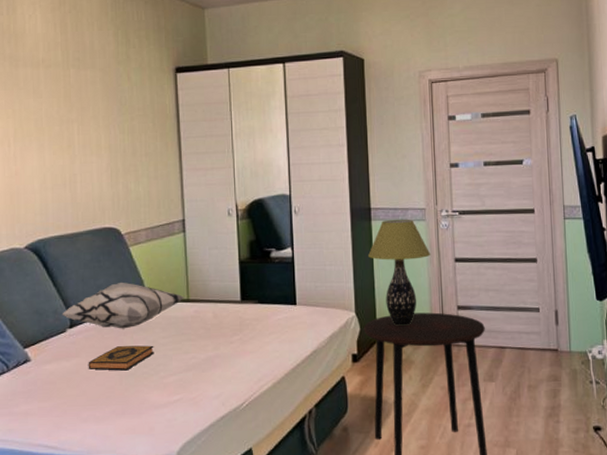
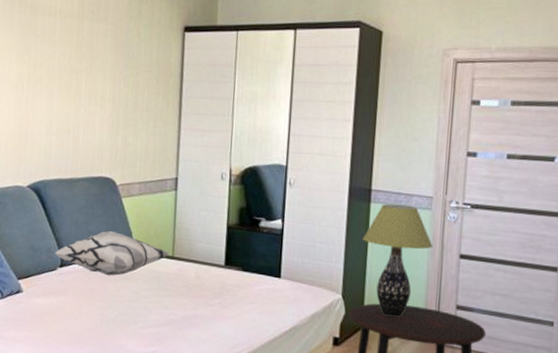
hardback book: present [88,345,154,371] -> none [73,291,136,316]

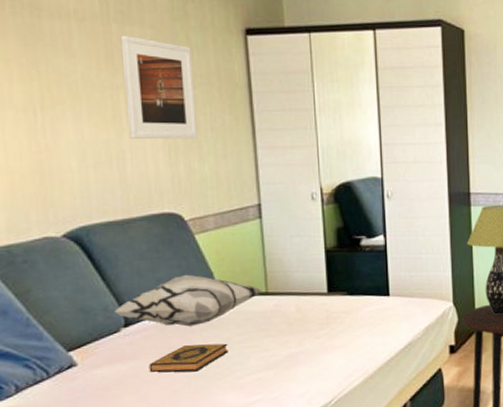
hardback book: none [73,291,136,316] -> present [149,343,228,373]
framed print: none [85,29,140,118] -> present [120,35,198,140]

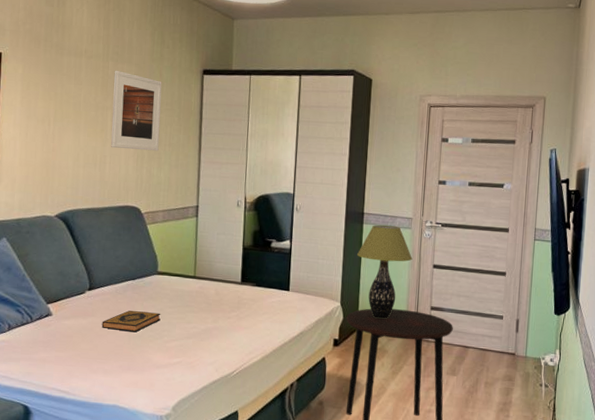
decorative pillow: present [113,274,264,327] -> none [82,255,193,296]

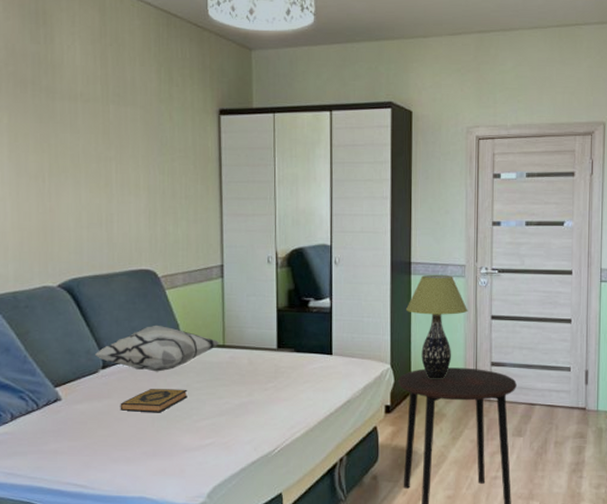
decorative pillow: none [82,255,193,296] -> present [94,325,221,372]
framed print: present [111,70,162,151] -> none [116,114,174,206]

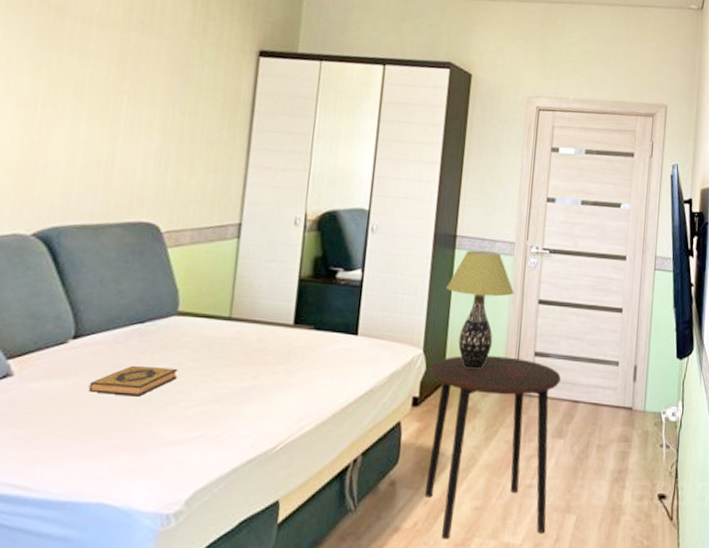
decorative pillow: present [94,325,221,372] -> none [65,288,227,346]

